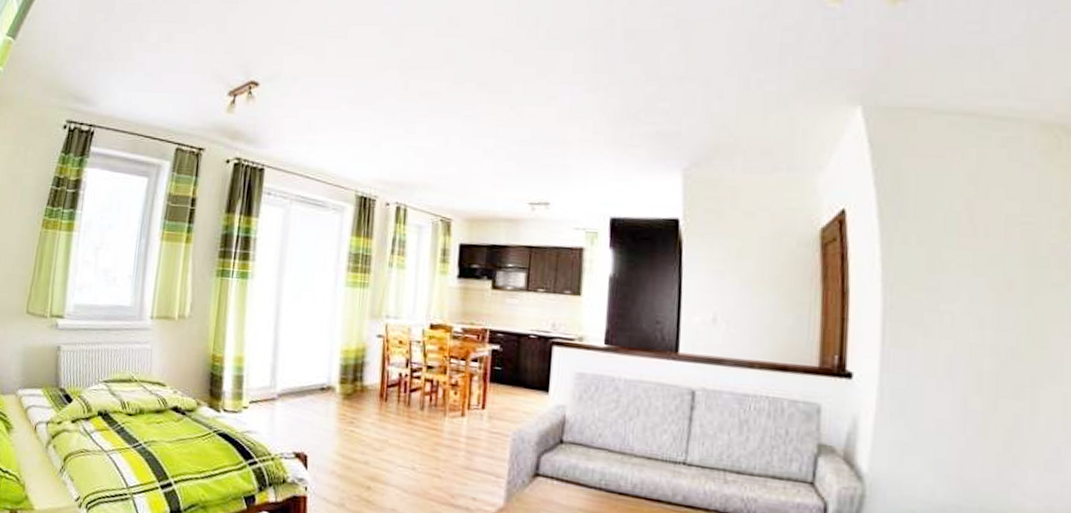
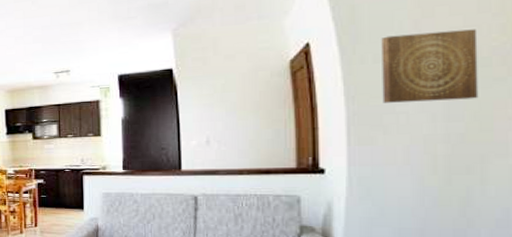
wall art: none [925,214,1036,306] -> present [381,29,479,103]

